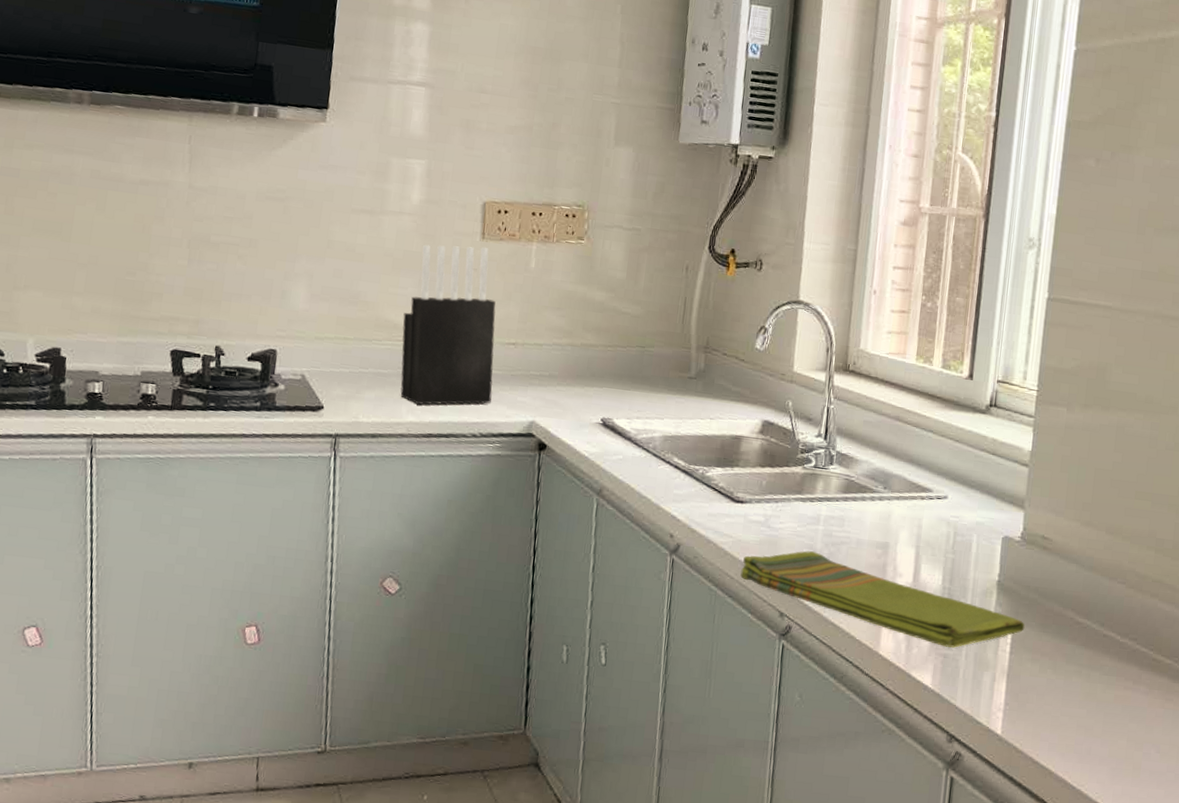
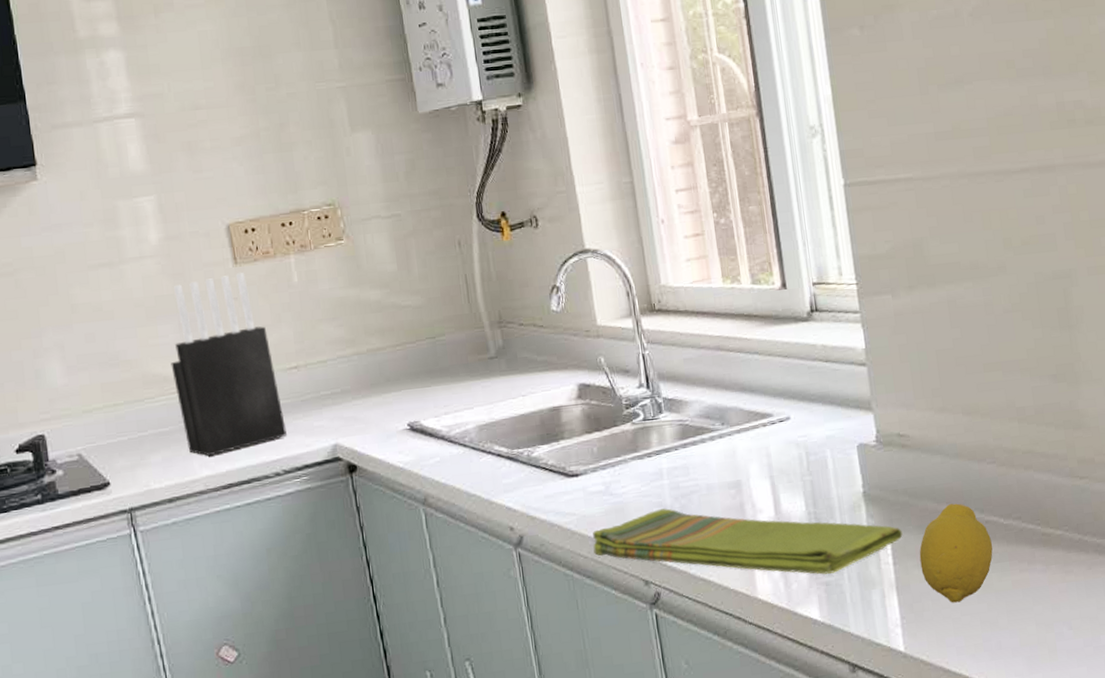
fruit: none [1034,611,1105,703] -> present [919,503,993,603]

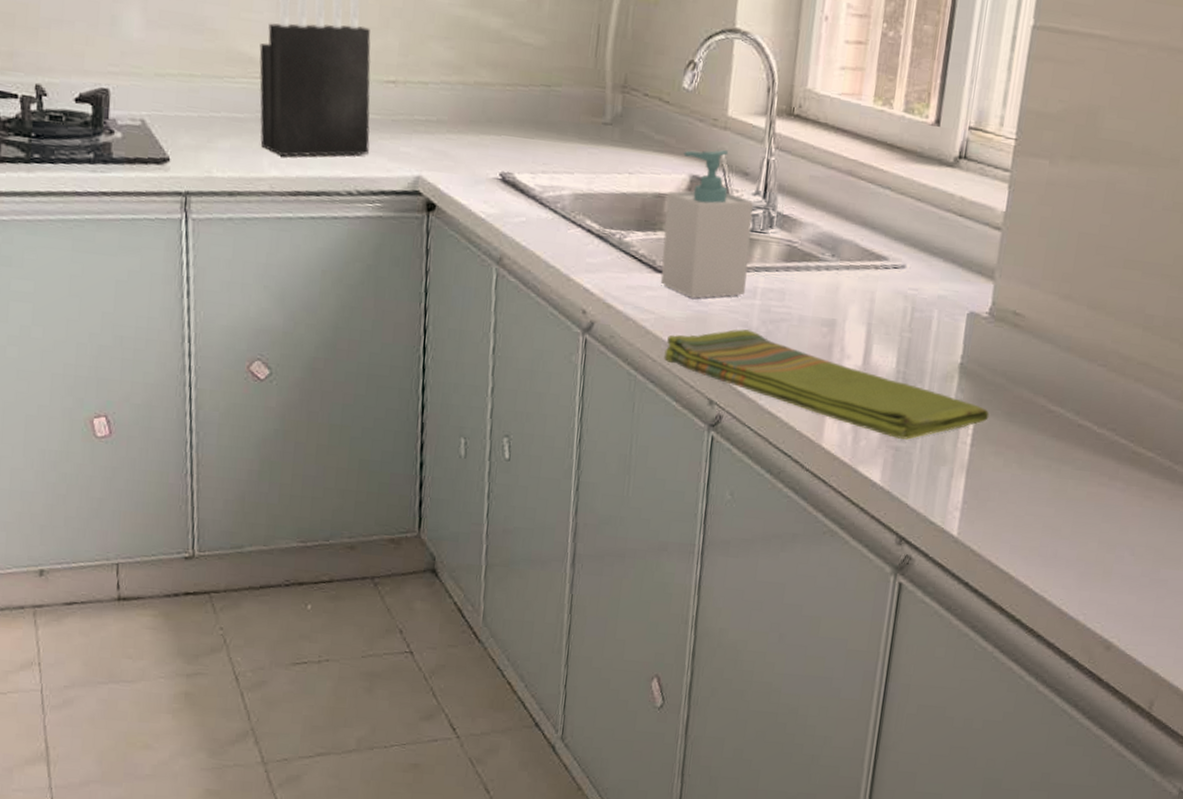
soap bottle: none [561,355,653,493] -> present [660,150,753,299]
fruit: present [919,503,993,603] -> none [997,398,1079,501]

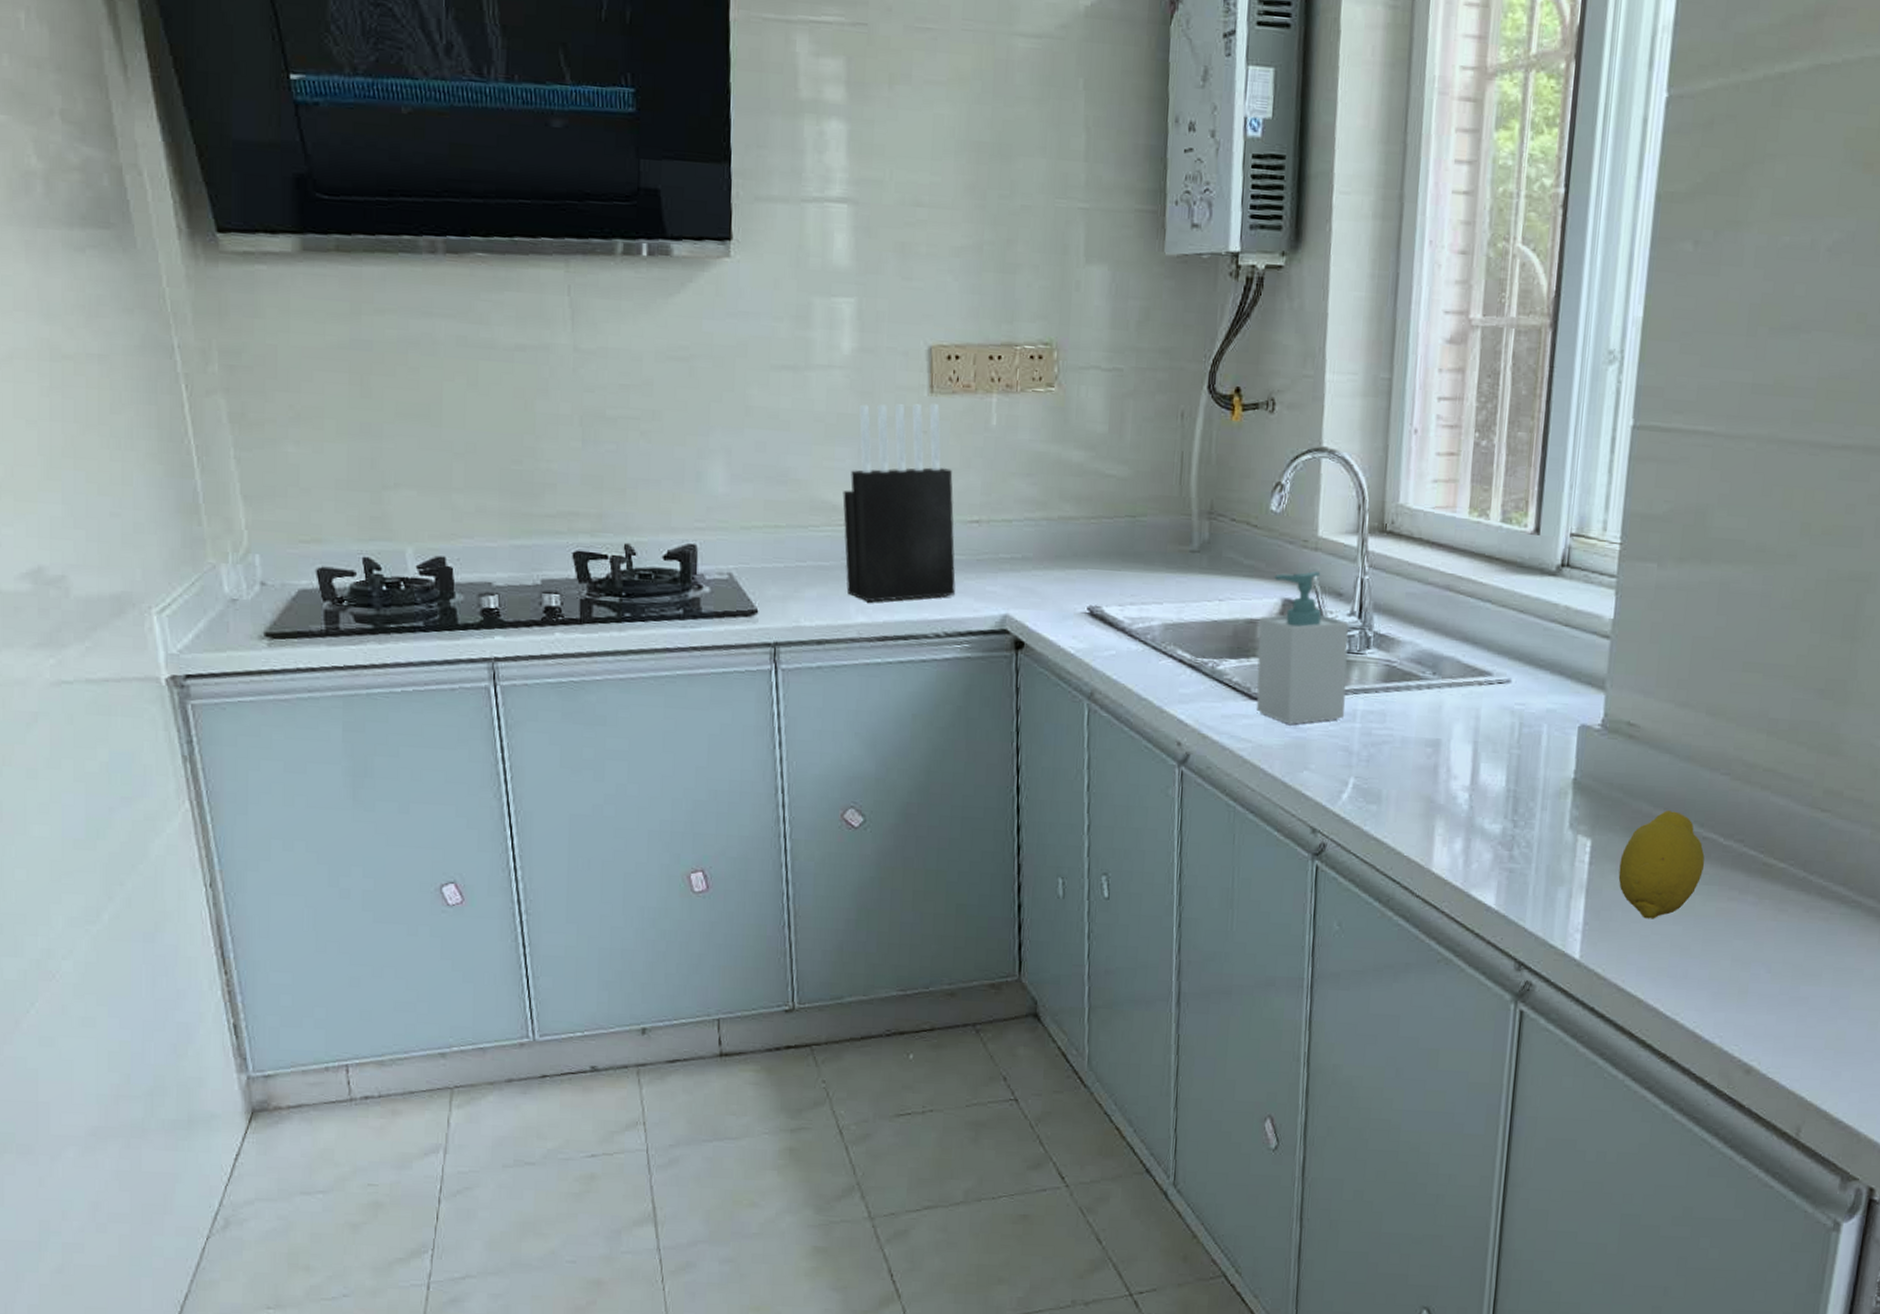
dish towel: present [664,329,990,440] -> none [1263,754,1607,860]
fruit: none [997,398,1079,501] -> present [1618,811,1705,919]

